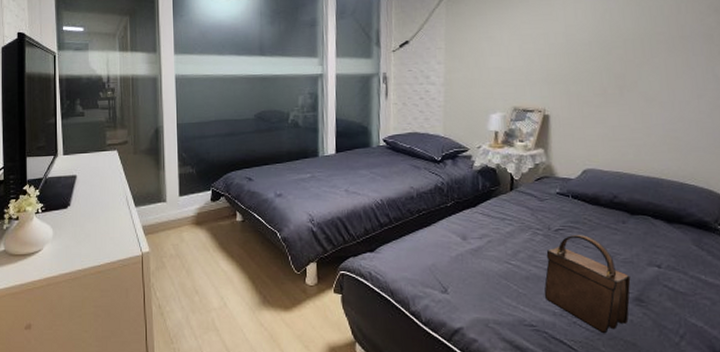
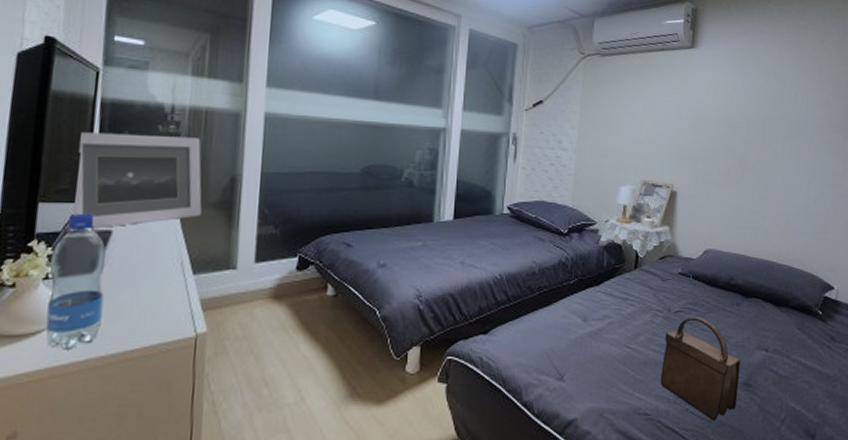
bottle: none [38,163,76,265] -> present [45,213,107,350]
picture frame: none [44,100,136,178] -> present [62,132,202,233]

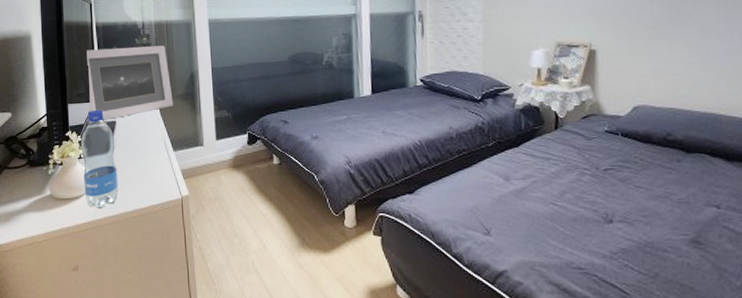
handbag: present [660,316,741,421] -> none [593,173,687,277]

